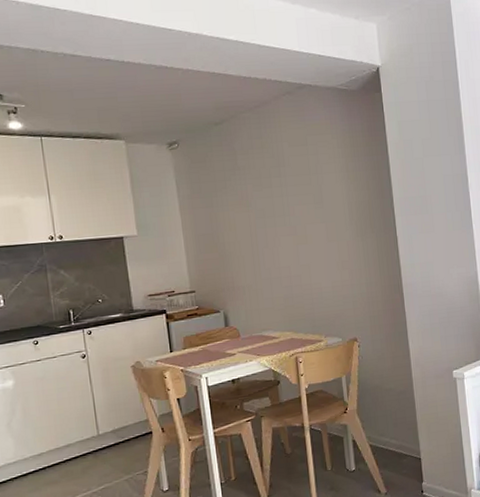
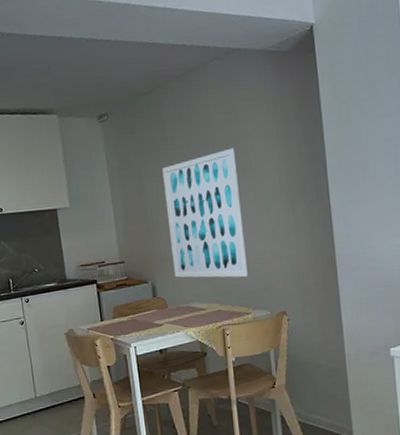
wall art: none [234,179,320,307] -> present [162,148,248,278]

